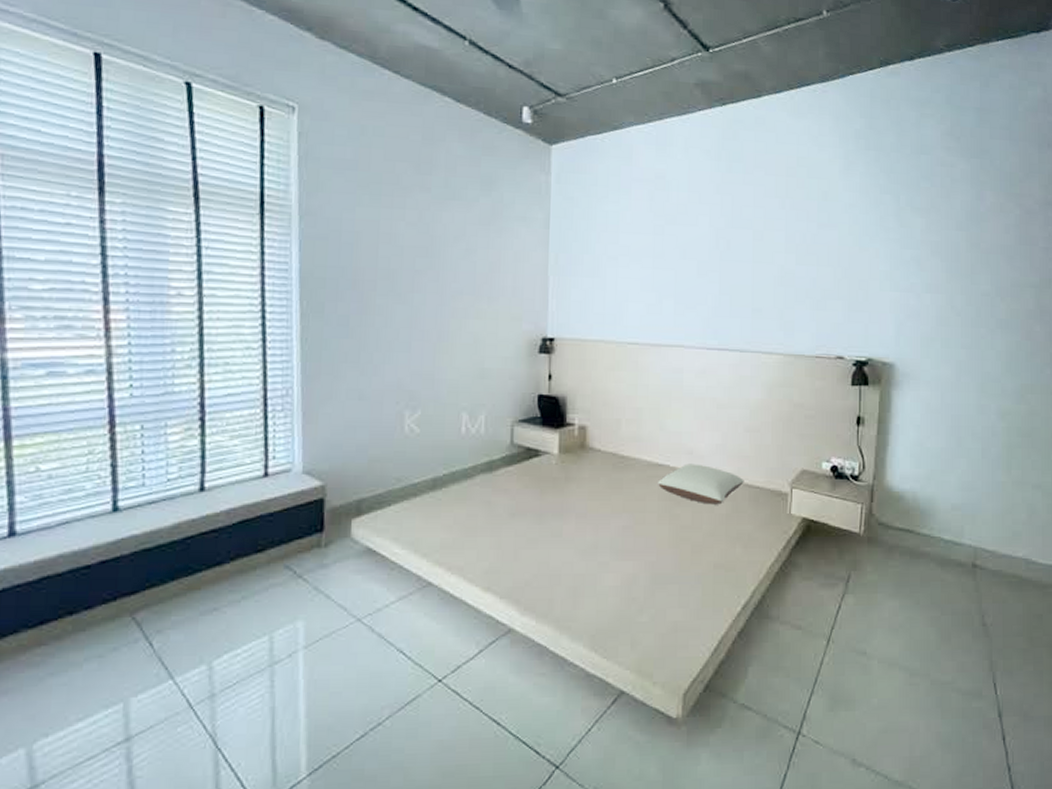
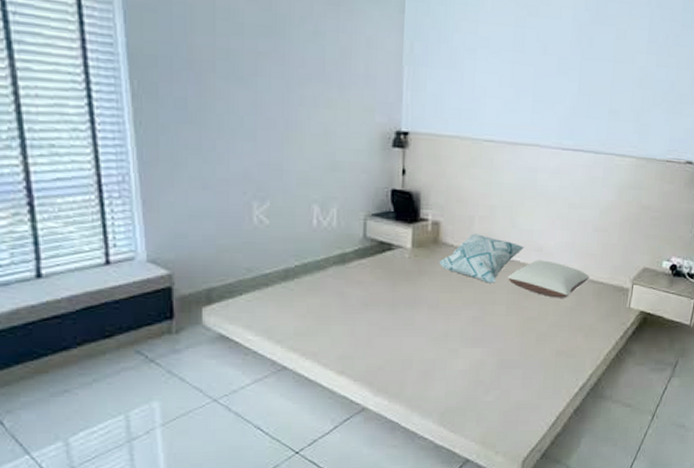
decorative pillow: none [586,438,673,490] -> present [438,234,524,283]

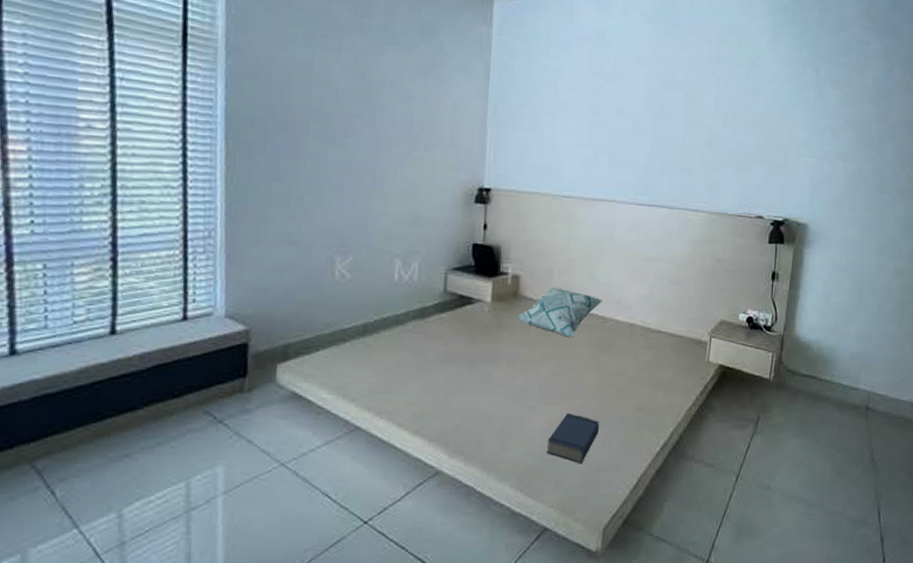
book: none [467,356,519,403] -> present [546,414,599,464]
pillow: present [508,260,590,298] -> none [587,313,668,352]

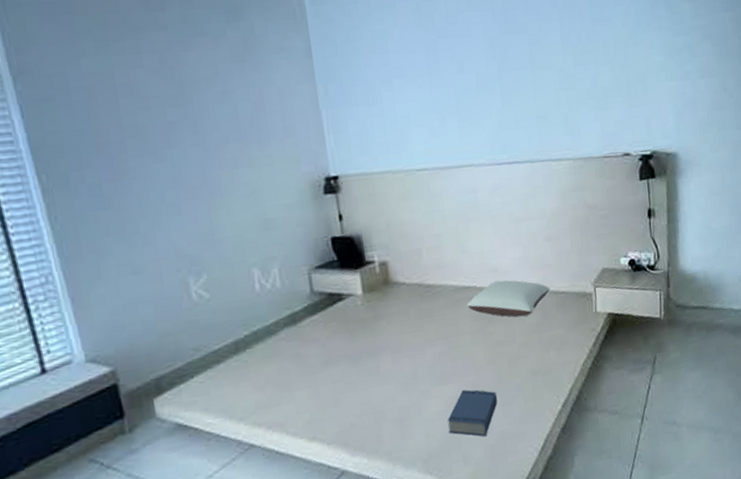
decorative pillow: present [517,287,602,337] -> none [393,266,478,315]
pillow: none [587,313,668,352] -> present [467,280,550,318]

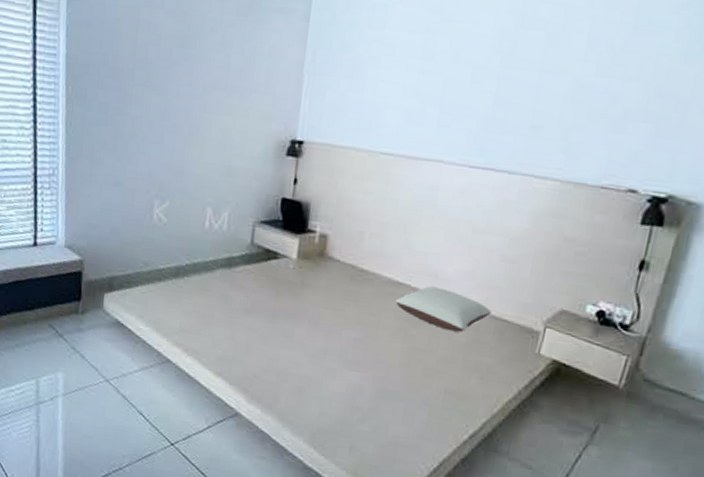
book: present [448,389,497,437] -> none [342,382,401,435]

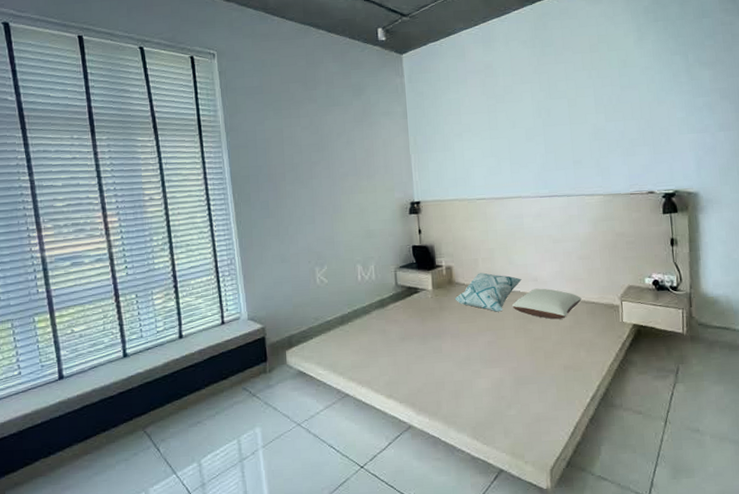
decorative pillow: none [323,250,417,305] -> present [454,272,522,312]

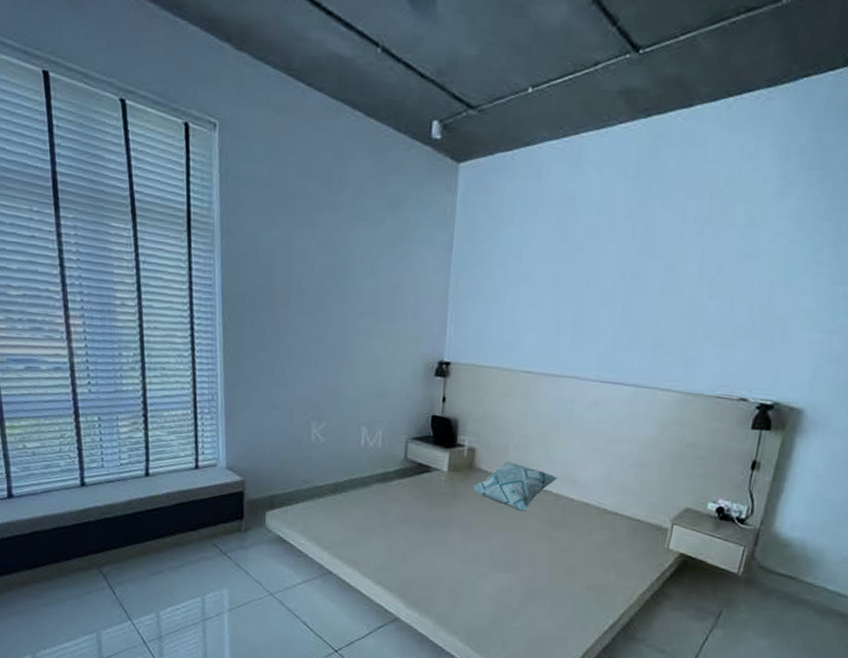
pillow: present [512,288,582,320] -> none [540,491,625,533]

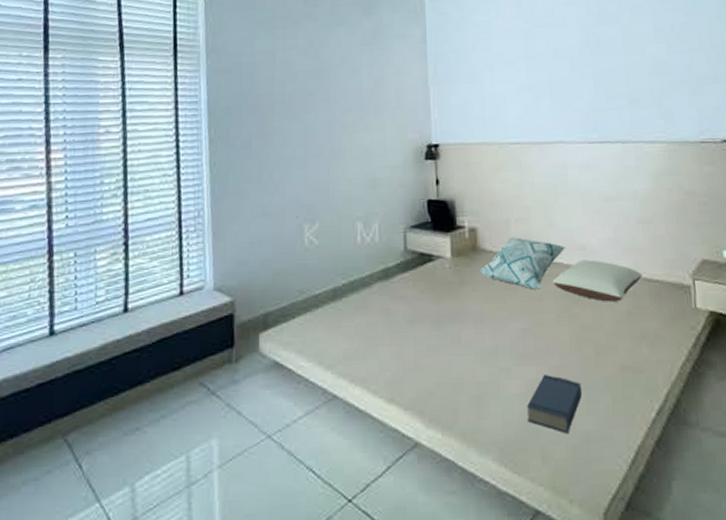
book: none [494,583,547,631] -> present [527,375,582,434]
pillow: none [540,491,625,533] -> present [553,259,643,302]

